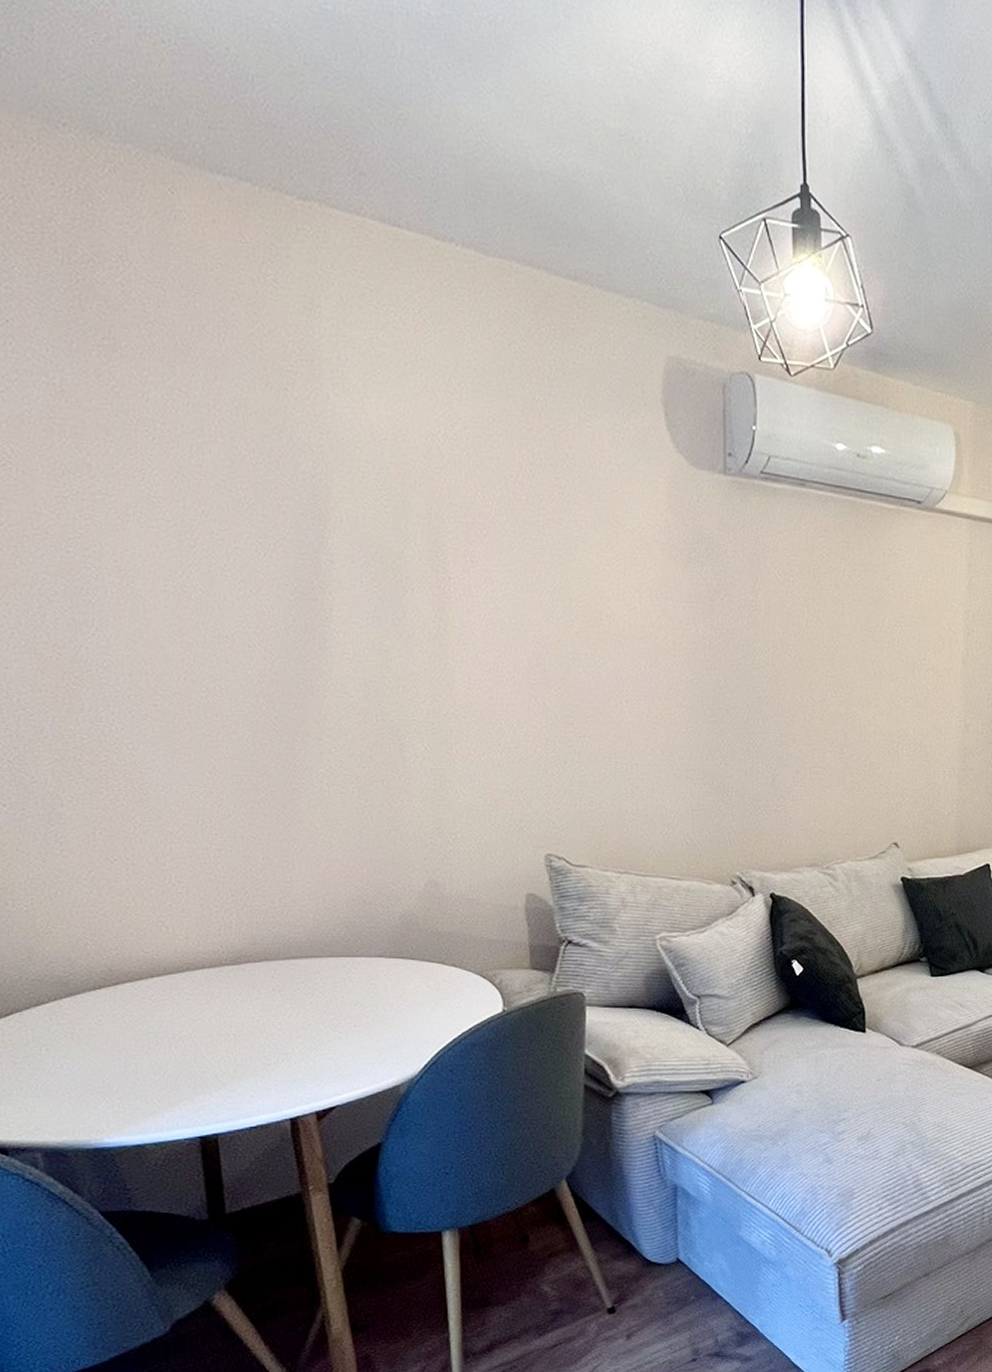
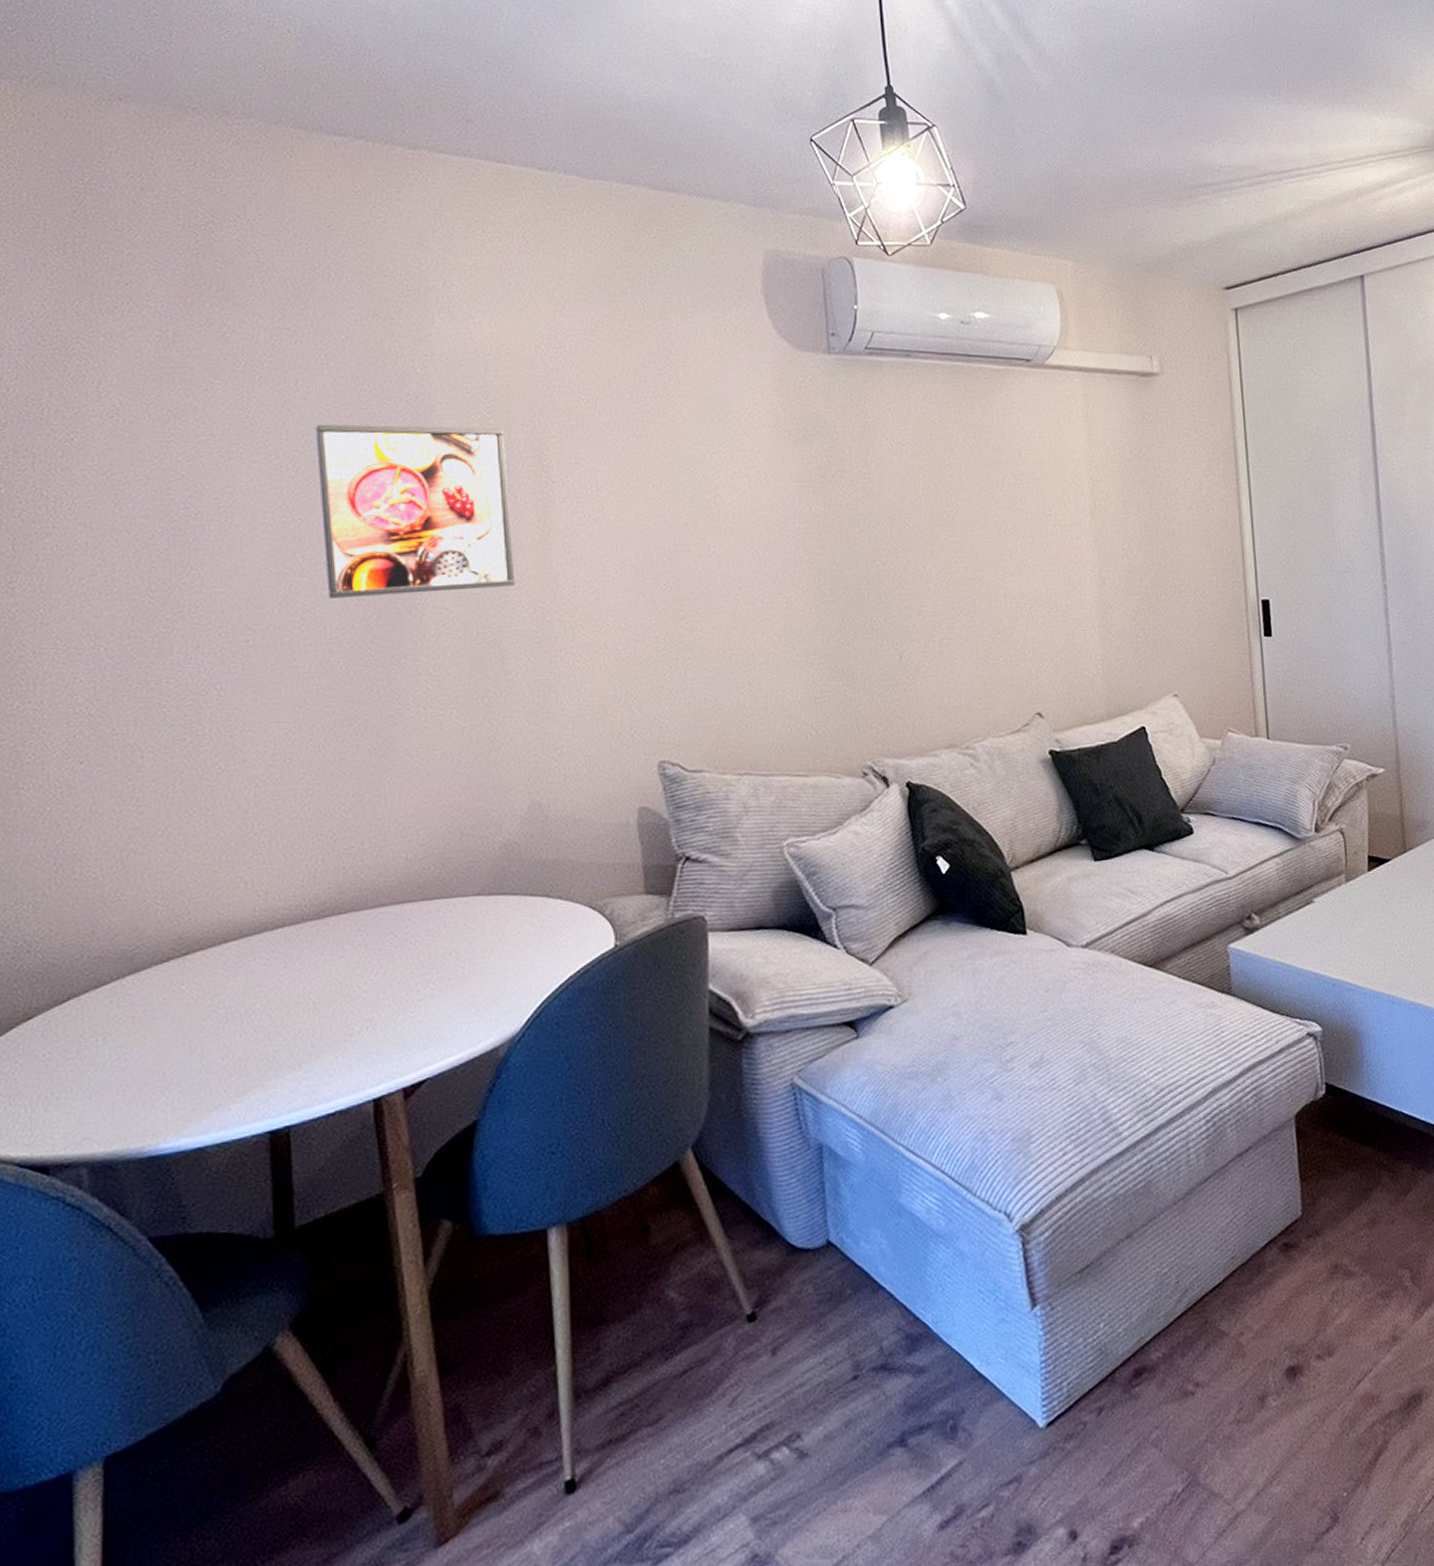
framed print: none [211,494,413,677] -> present [314,424,516,598]

